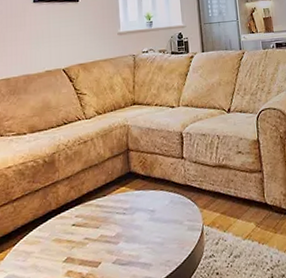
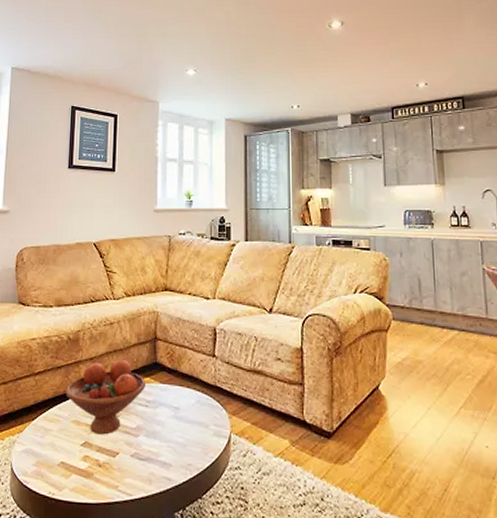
fruit bowl: none [45,174,122,249] -> present [66,360,146,435]

